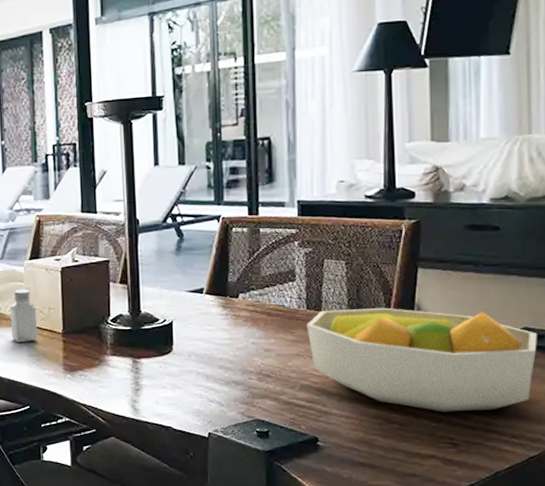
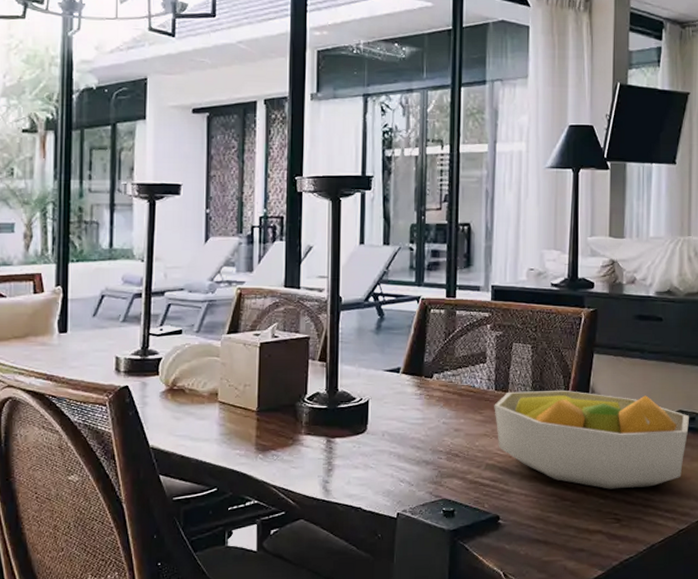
saltshaker: present [10,289,38,342] -> none [202,365,231,420]

